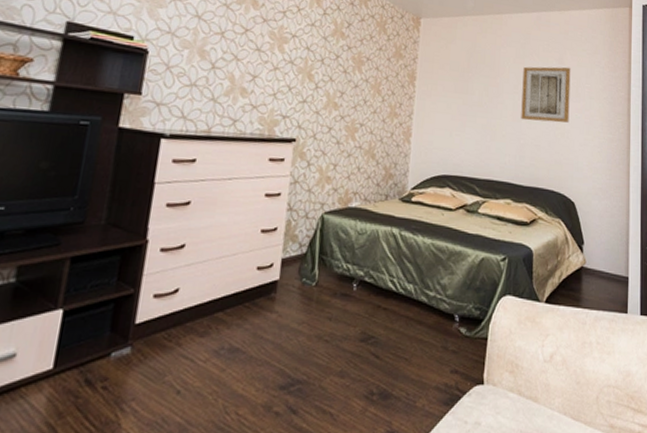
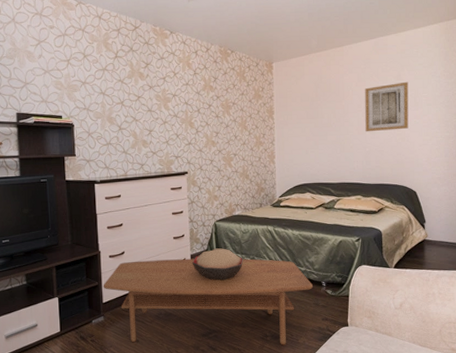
coffee table: none [140,260,442,410] -> present [103,259,313,345]
decorative bowl: none [281,252,354,302] -> present [192,248,243,281]

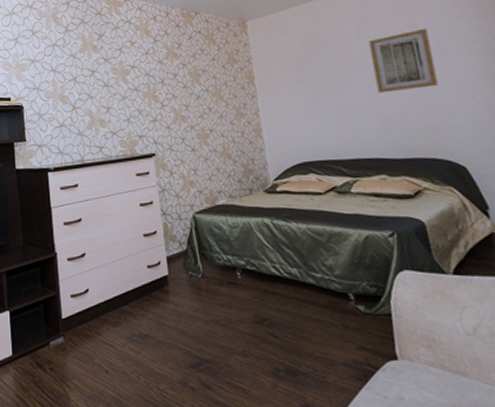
coffee table: present [103,259,313,345] -> none [61,261,336,385]
decorative bowl: present [192,248,243,281] -> none [169,248,236,291]

